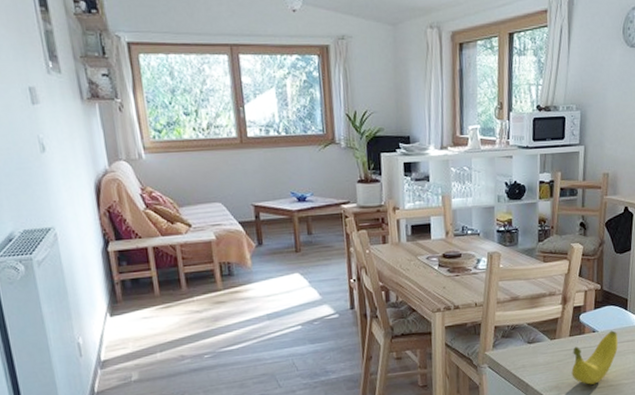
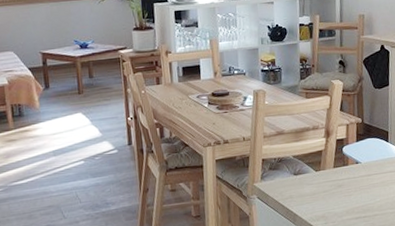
banana: present [571,330,618,385] -> none [337,162,381,214]

